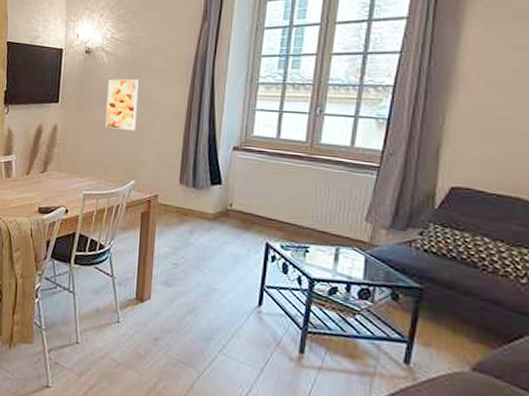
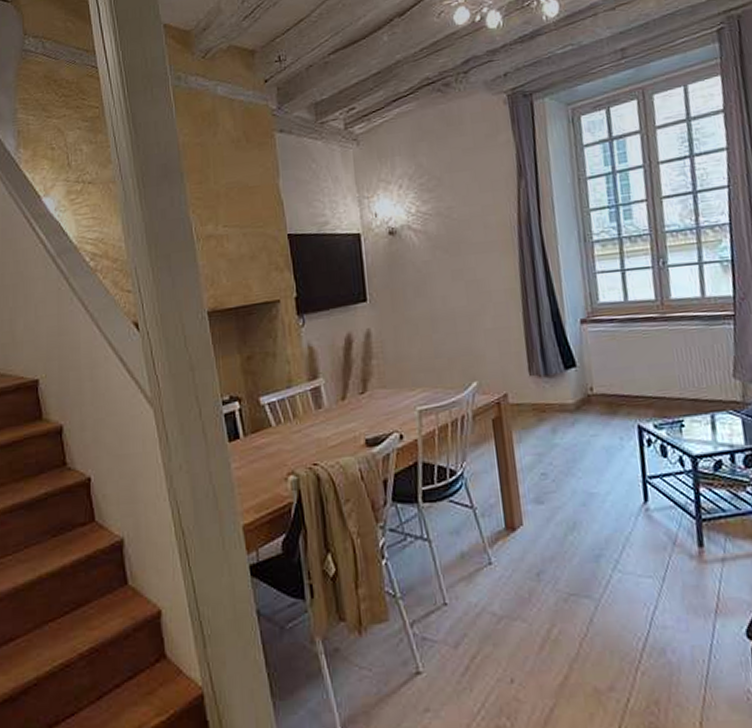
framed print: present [105,79,139,131] -> none [423,258,466,323]

